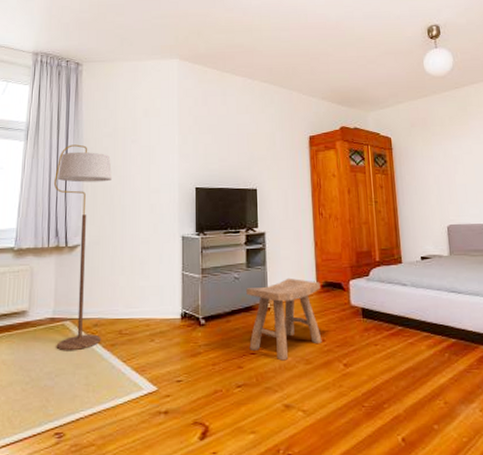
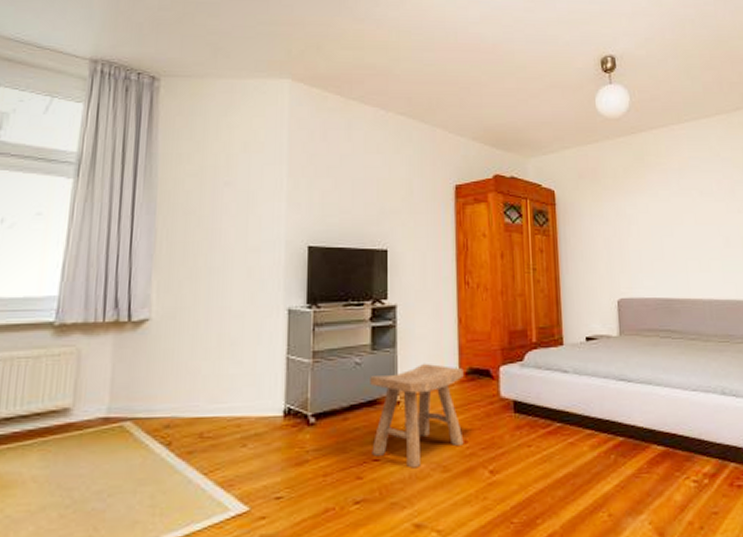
floor lamp: present [53,144,113,351] -> none [112,185,197,462]

